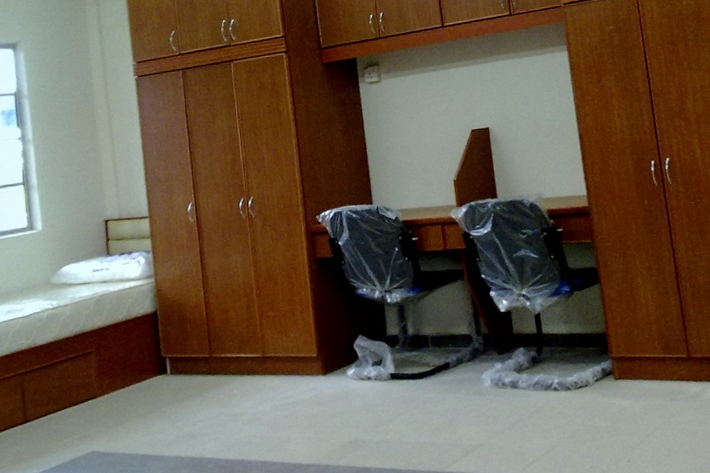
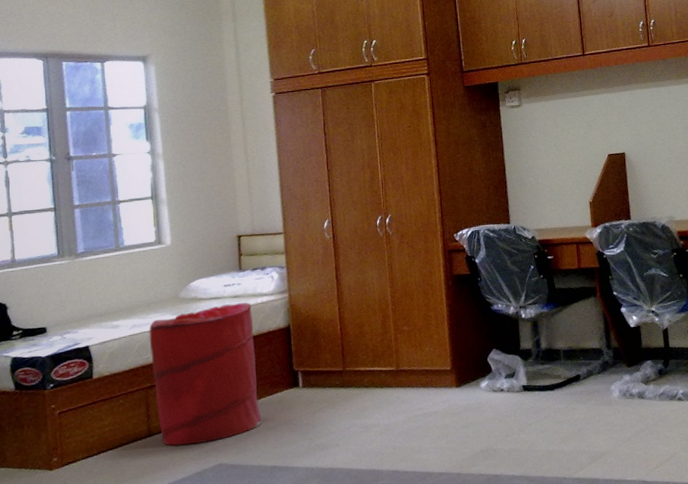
laundry hamper: none [23,287,132,433] -> present [149,302,262,446]

